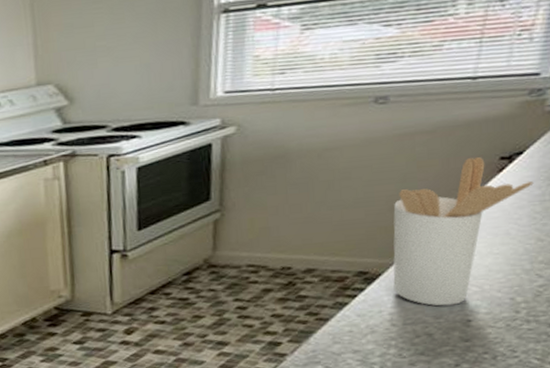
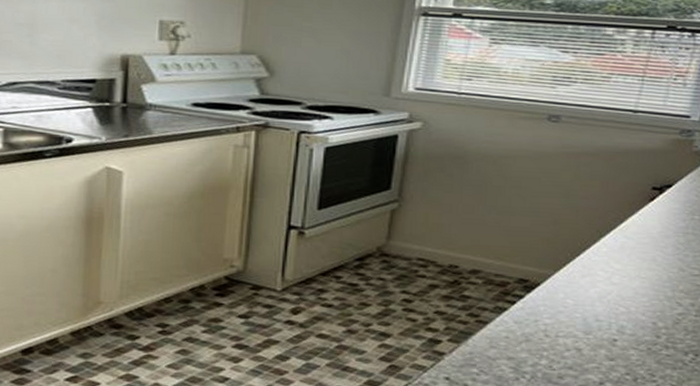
utensil holder: present [393,157,534,306] -> none [550,184,679,323]

